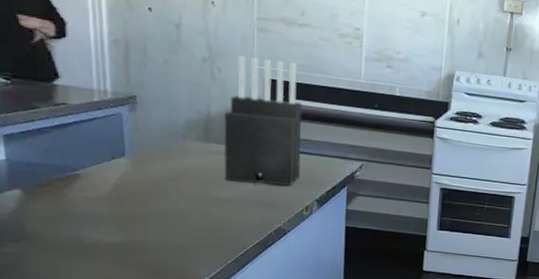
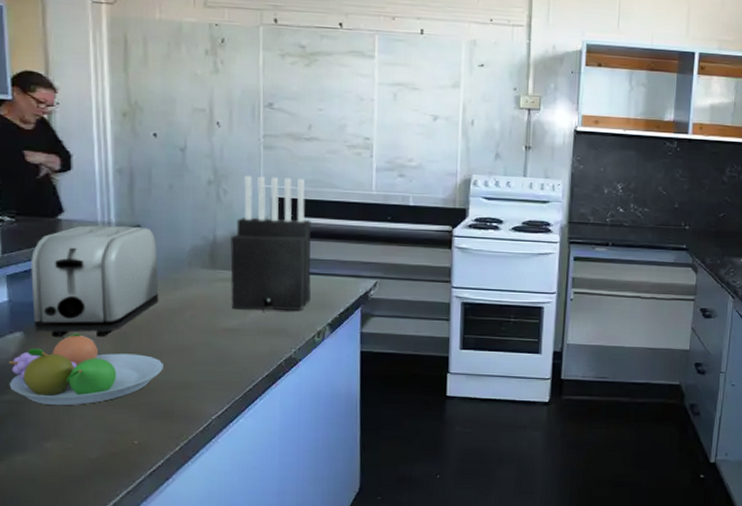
fruit bowl: none [8,194,159,260] -> present [9,333,163,406]
toaster: none [28,92,155,199] -> present [31,225,159,338]

